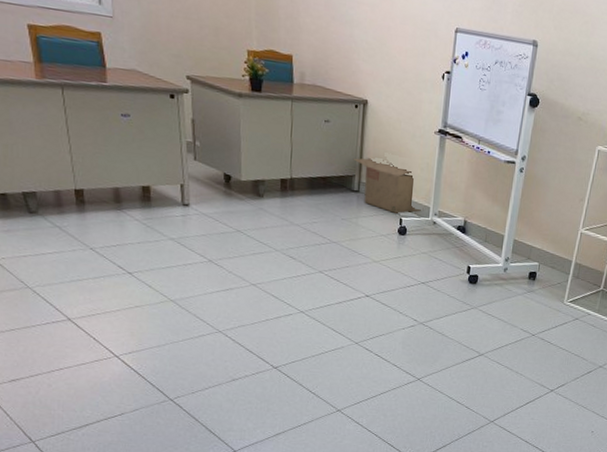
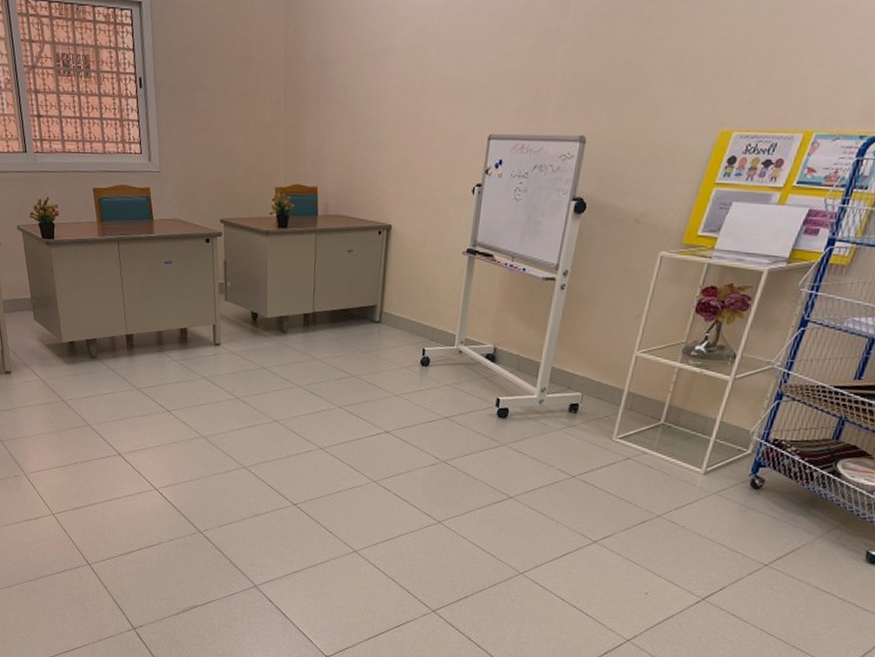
cardboard box: present [352,158,424,214] -> none [375,286,449,343]

